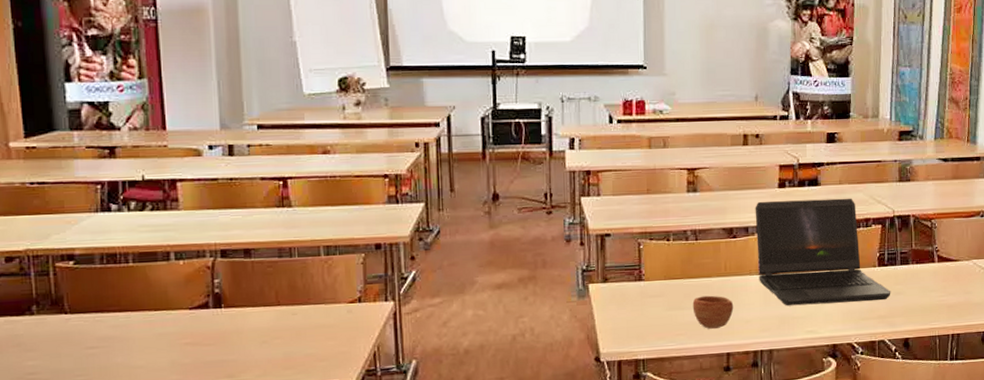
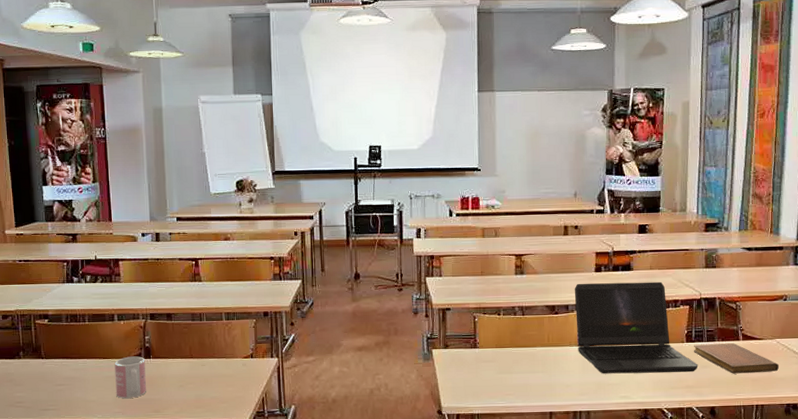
mug: none [170,305,216,362] -> present [114,356,146,398]
cup: present [692,295,734,329] -> none [520,362,556,391]
notebook: none [886,266,975,301] -> present [694,343,779,374]

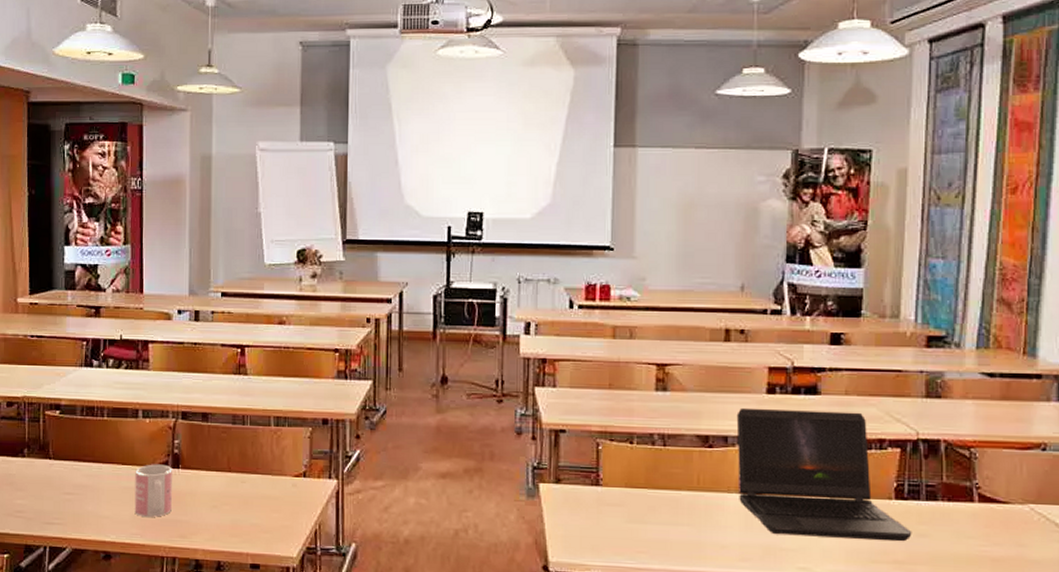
notebook: present [694,343,779,374] -> none [906,504,1032,551]

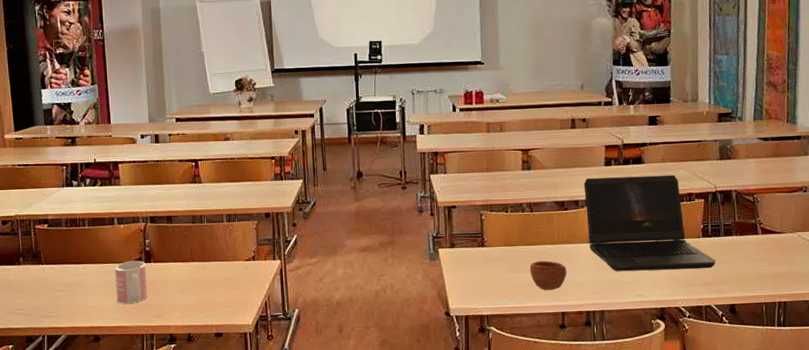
cup: none [657,510,707,550] -> present [529,260,567,290]

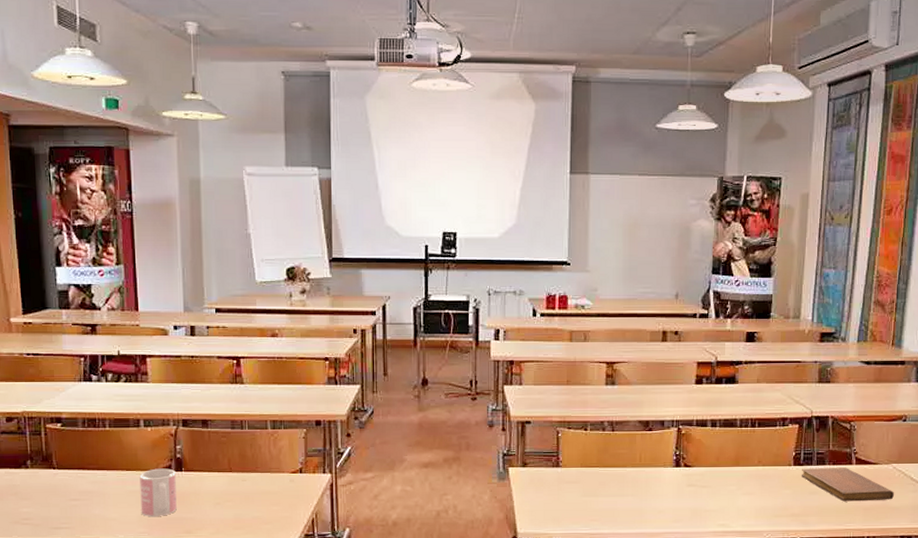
cup: present [529,260,567,290] -> none [607,484,647,516]
laptop computer: present [584,174,716,272] -> none [671,396,806,499]
notebook: none [711,238,801,270] -> present [802,468,894,502]

